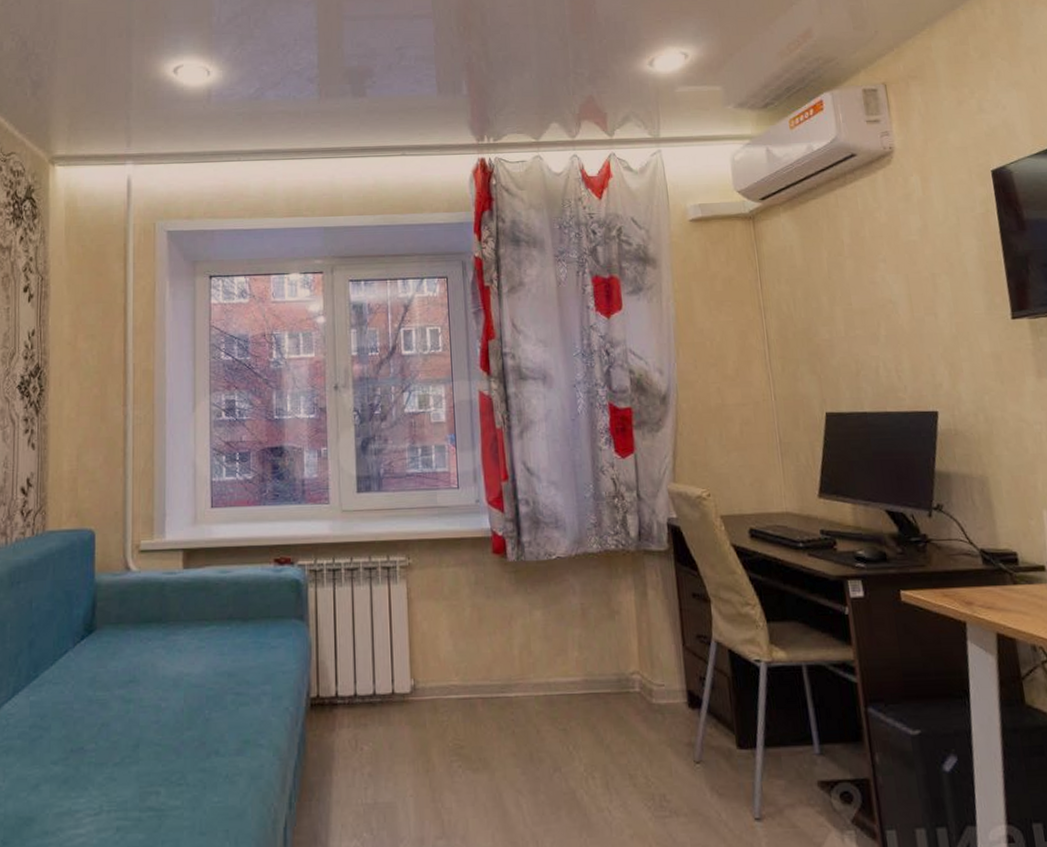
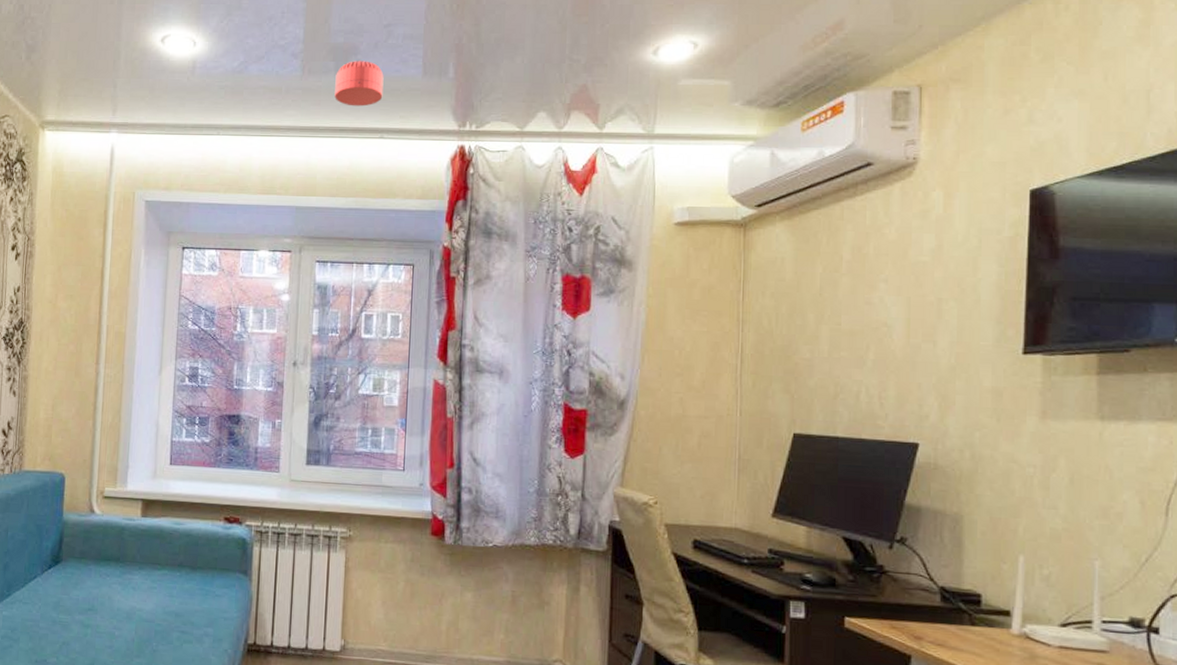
smoke detector: none [353,82,401,126] -> present [334,61,384,107]

